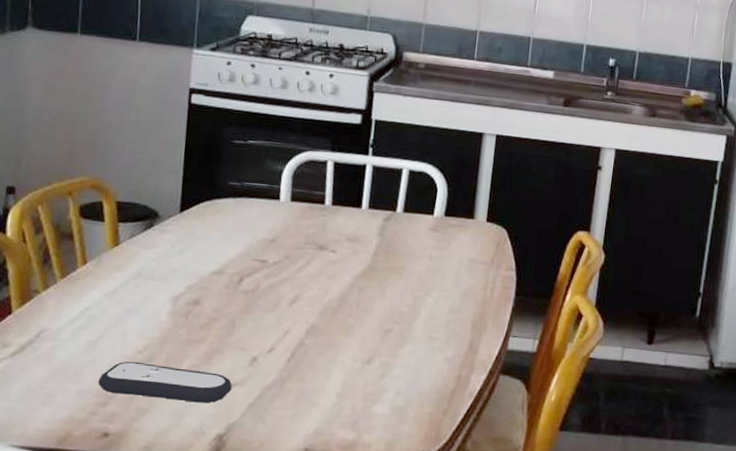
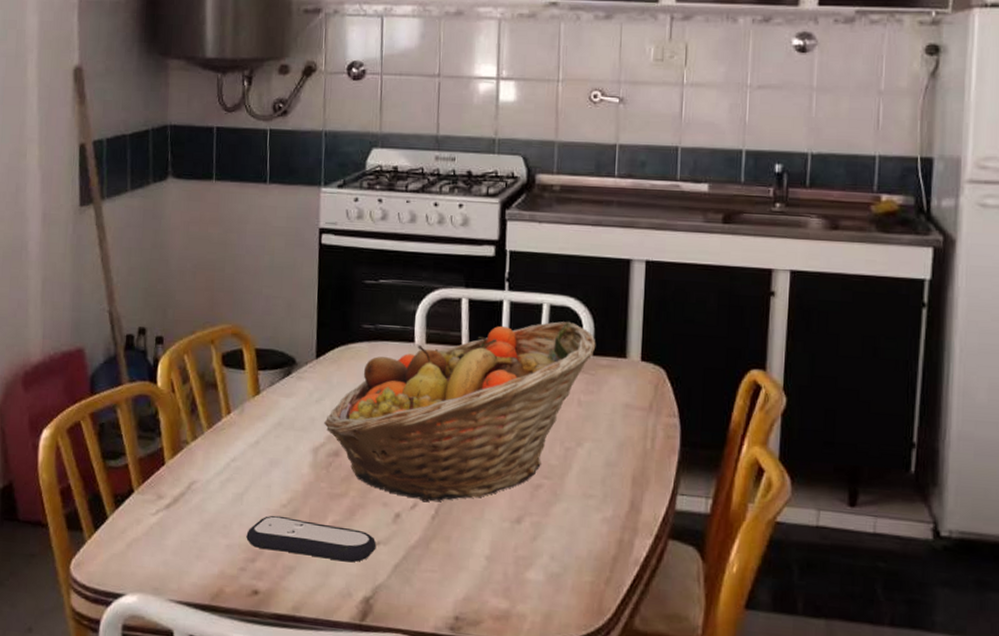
fruit basket: none [185,185,449,347] -> present [324,321,596,503]

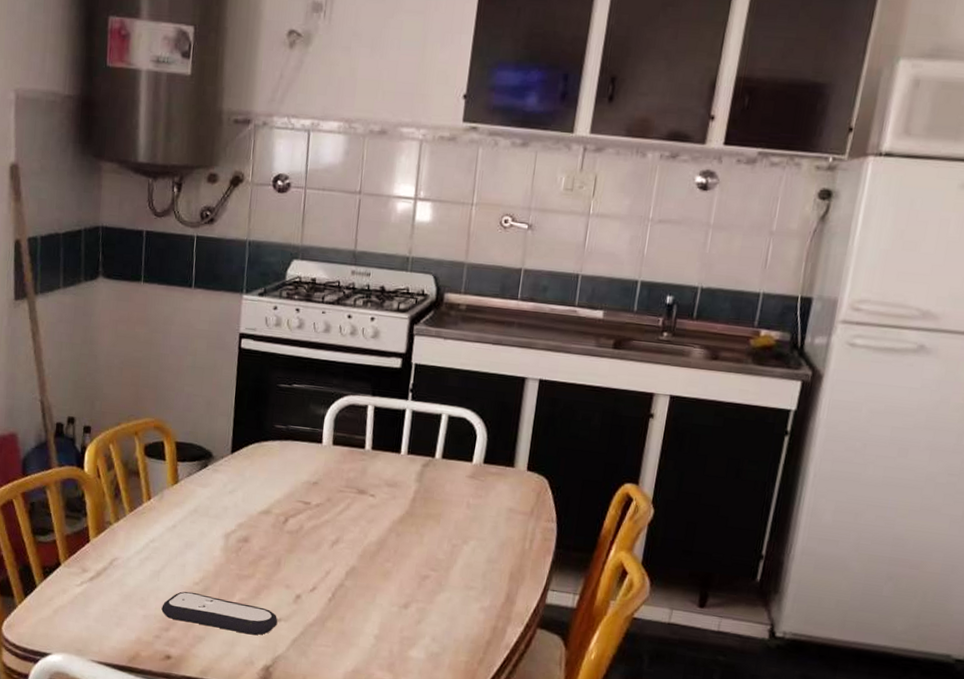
fruit basket: present [324,321,596,503] -> none [236,431,488,587]

